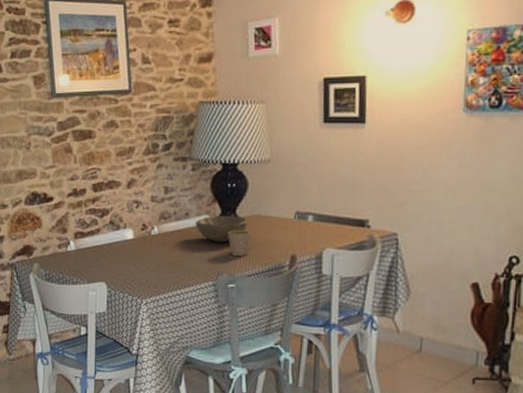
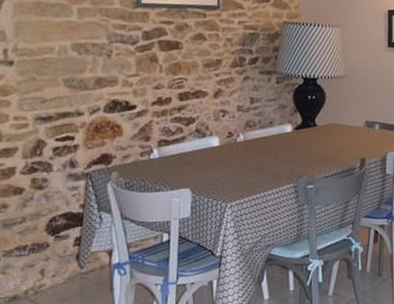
bowl: present [195,215,248,242] -> none [279,124,326,148]
mug: present [228,230,251,256] -> none [308,137,327,160]

